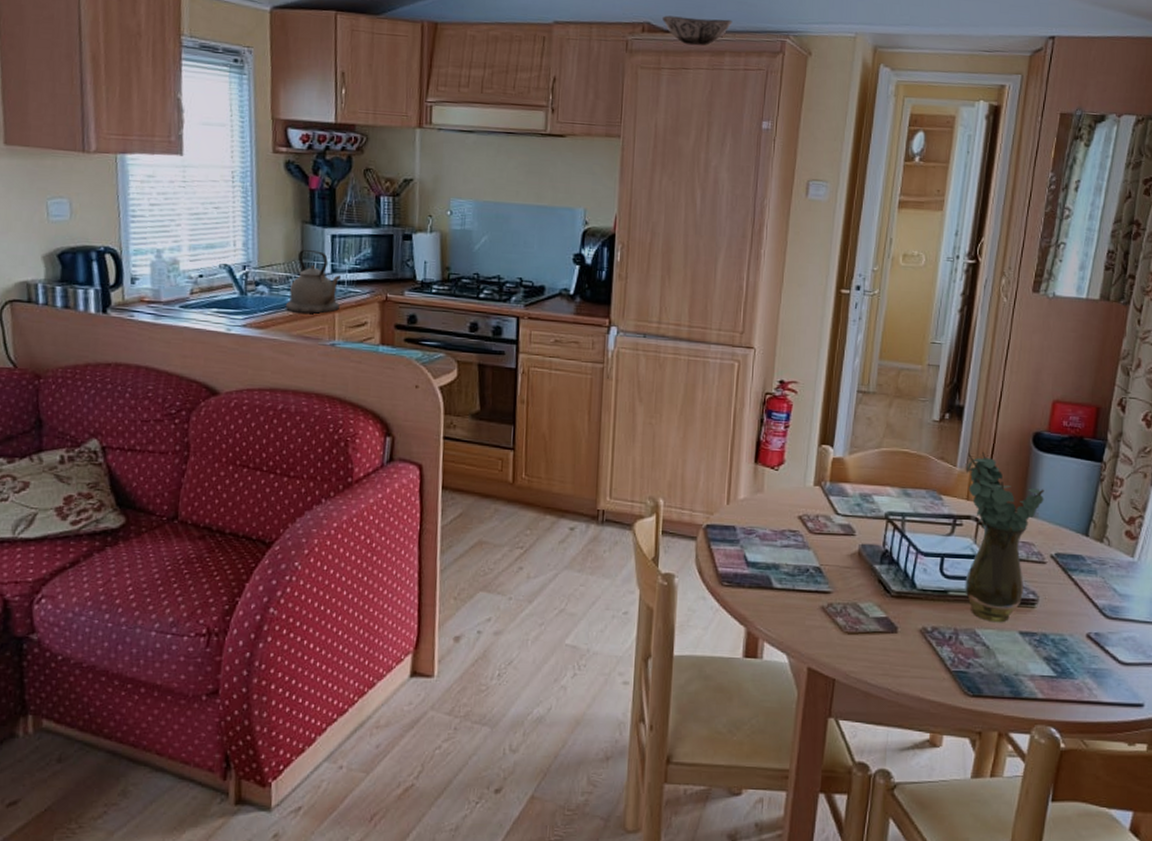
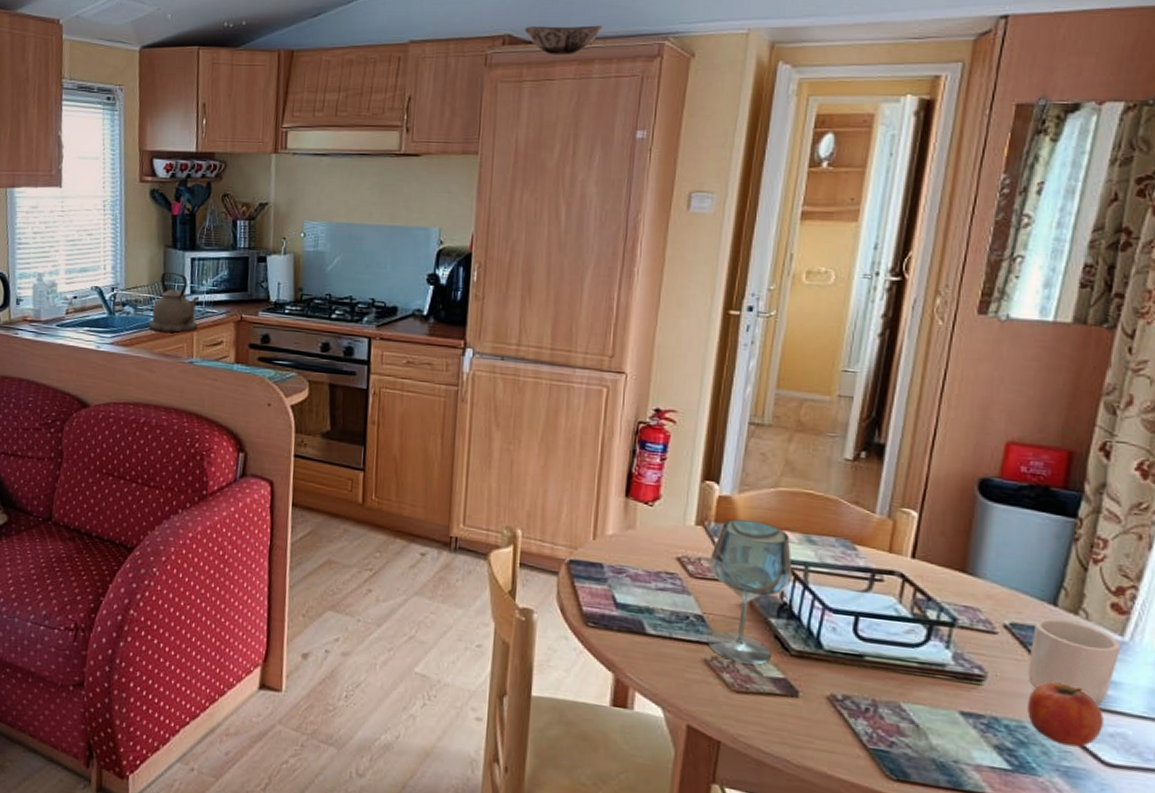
wine glass: none [824,478,893,608] -> present [707,519,793,665]
vase: present [965,451,1044,623] -> none [886,497,995,699]
fruit: none [1067,599,1120,652] -> present [1027,681,1104,747]
mug: none [1068,547,1132,616] -> present [1028,618,1121,705]

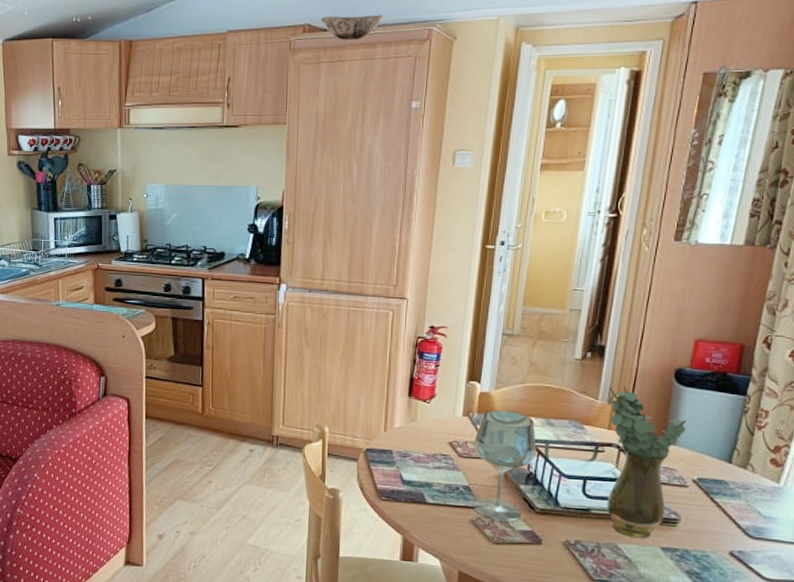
kettle: present [148,271,200,333] -> none [21,230,63,281]
vase: none [886,497,995,699] -> present [607,386,686,539]
fruit: present [1027,681,1104,747] -> none [710,520,764,568]
mug: present [1028,618,1121,705] -> none [710,473,778,536]

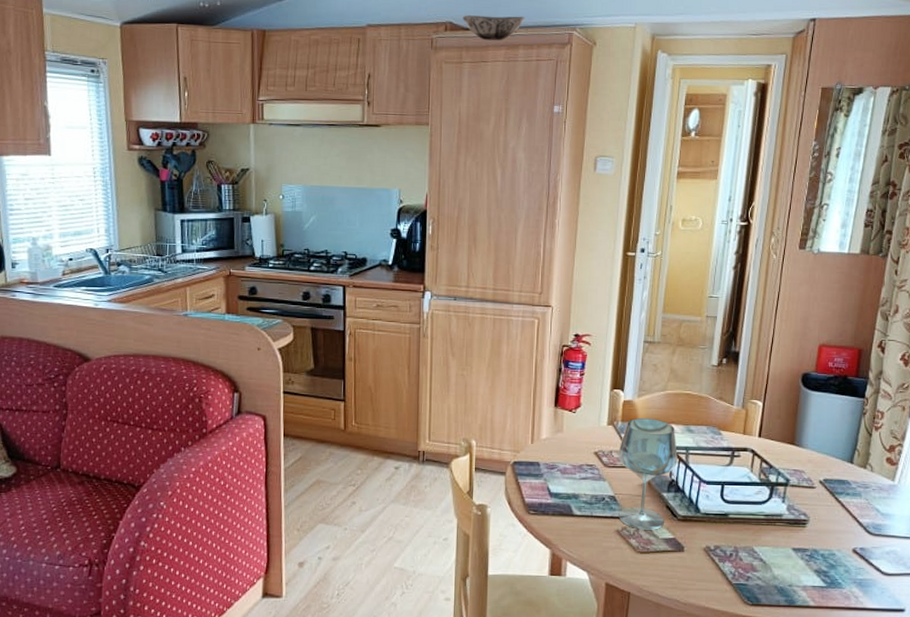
vase: present [607,386,686,539] -> none [743,391,813,541]

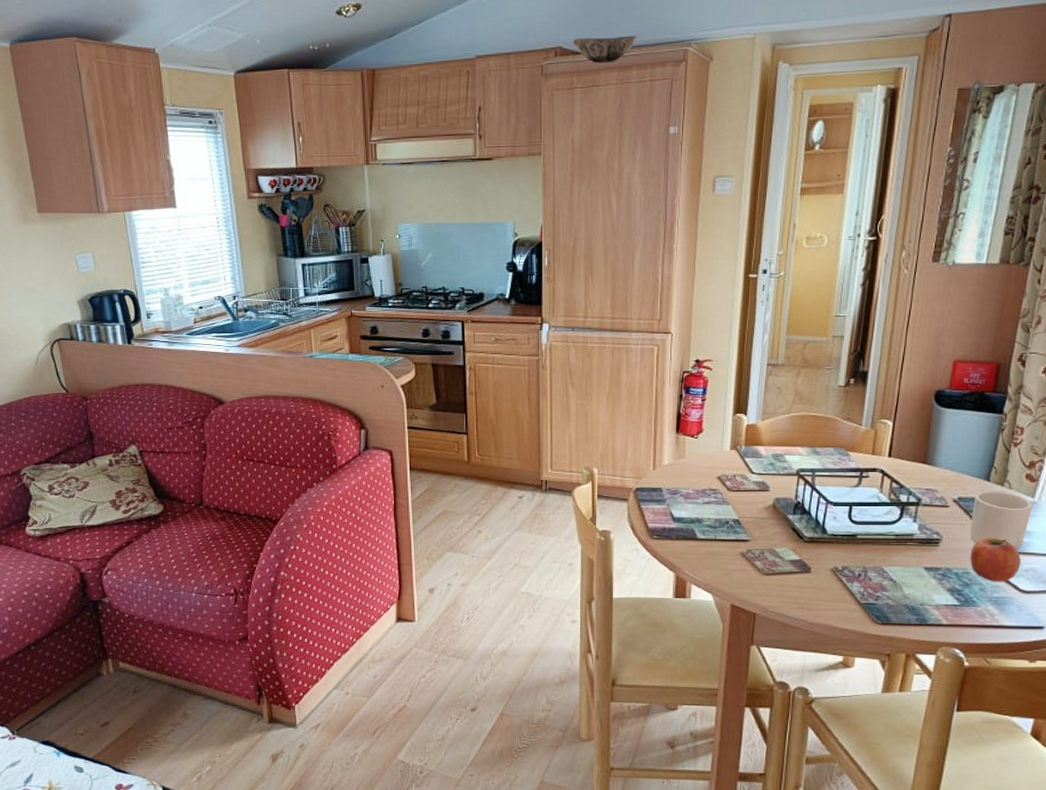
wine glass: present [618,418,678,530] -> none [742,442,803,552]
mug: none [836,473,893,533] -> present [970,491,1033,550]
fruit: none [836,519,883,564] -> present [970,537,1021,582]

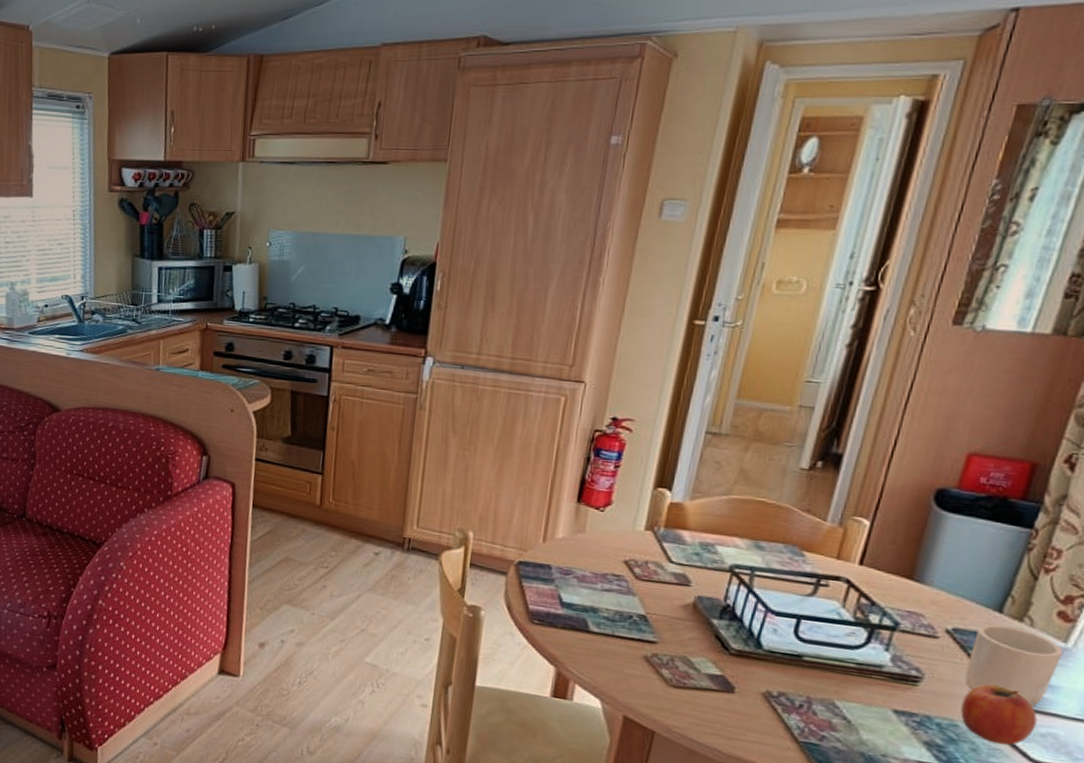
decorative bowl: present [572,35,637,64] -> none [500,24,583,57]

